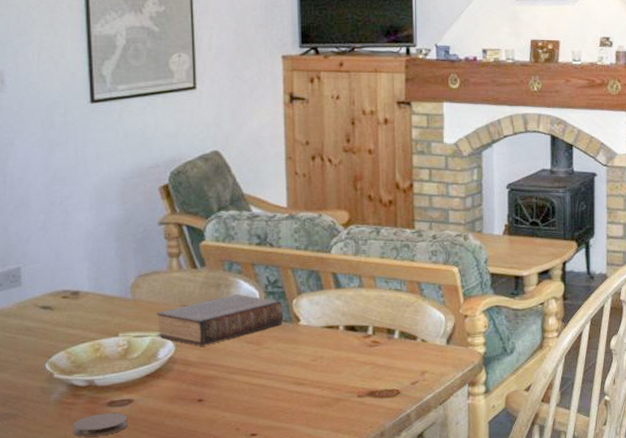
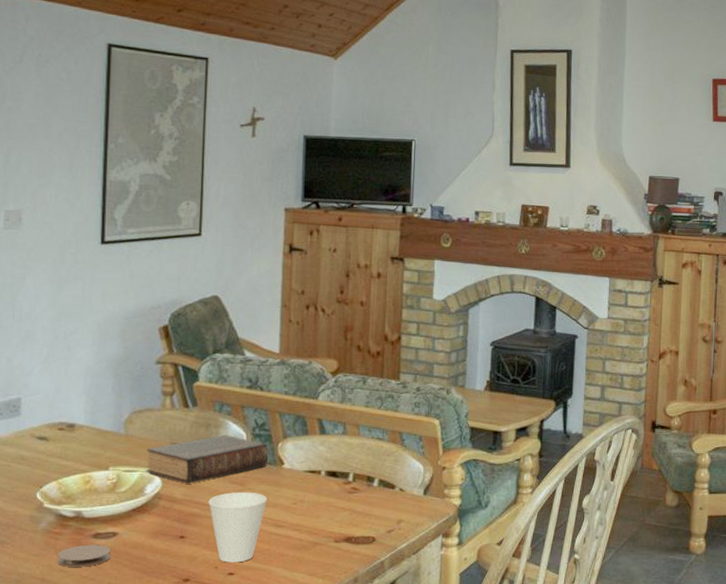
cup: none [224,351,285,424] -> present [208,492,267,563]

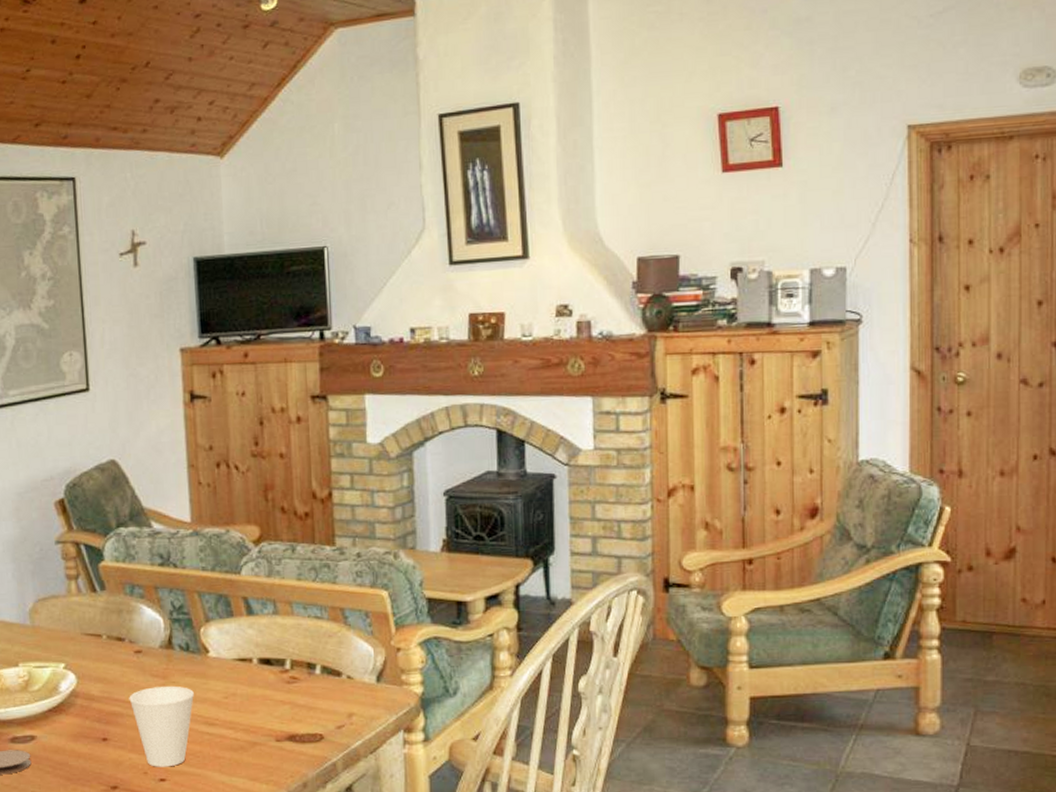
book: present [145,434,268,484] -> none [56,620,190,679]

